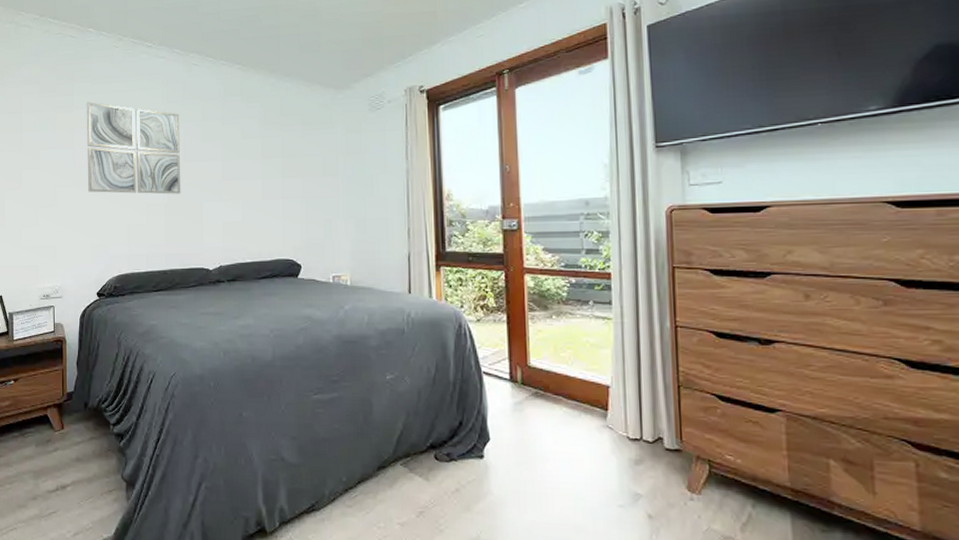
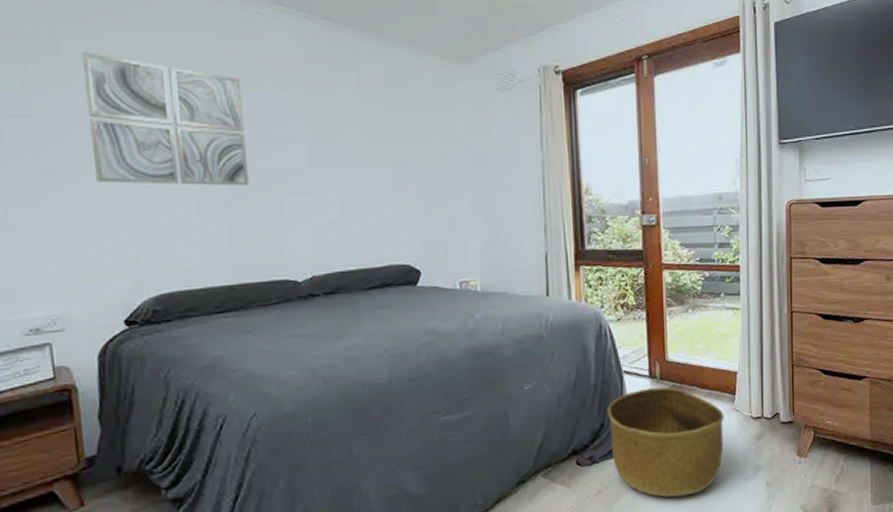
basket: none [465,391,595,512] -> present [606,387,724,498]

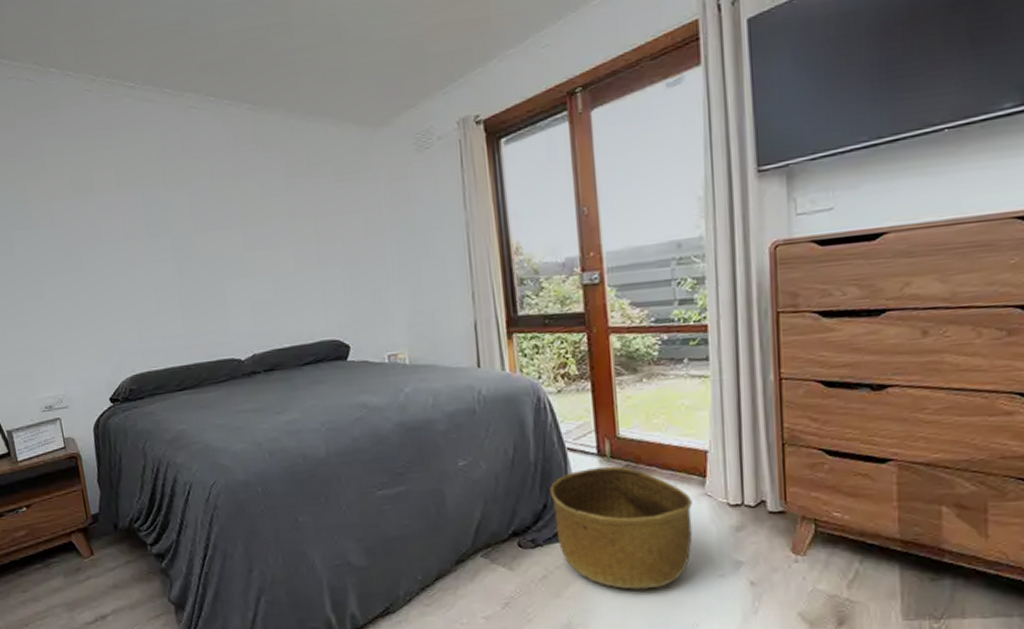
wall art: present [81,51,250,186] -> none [61,164,196,279]

